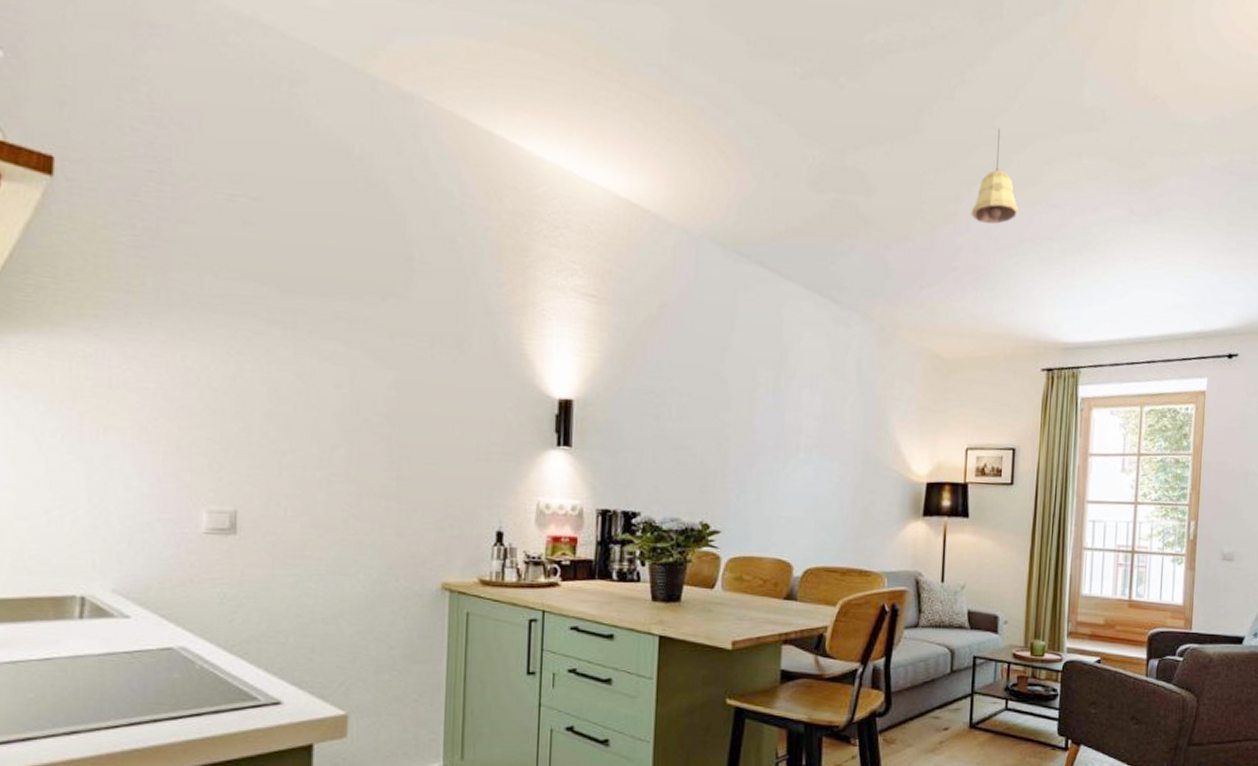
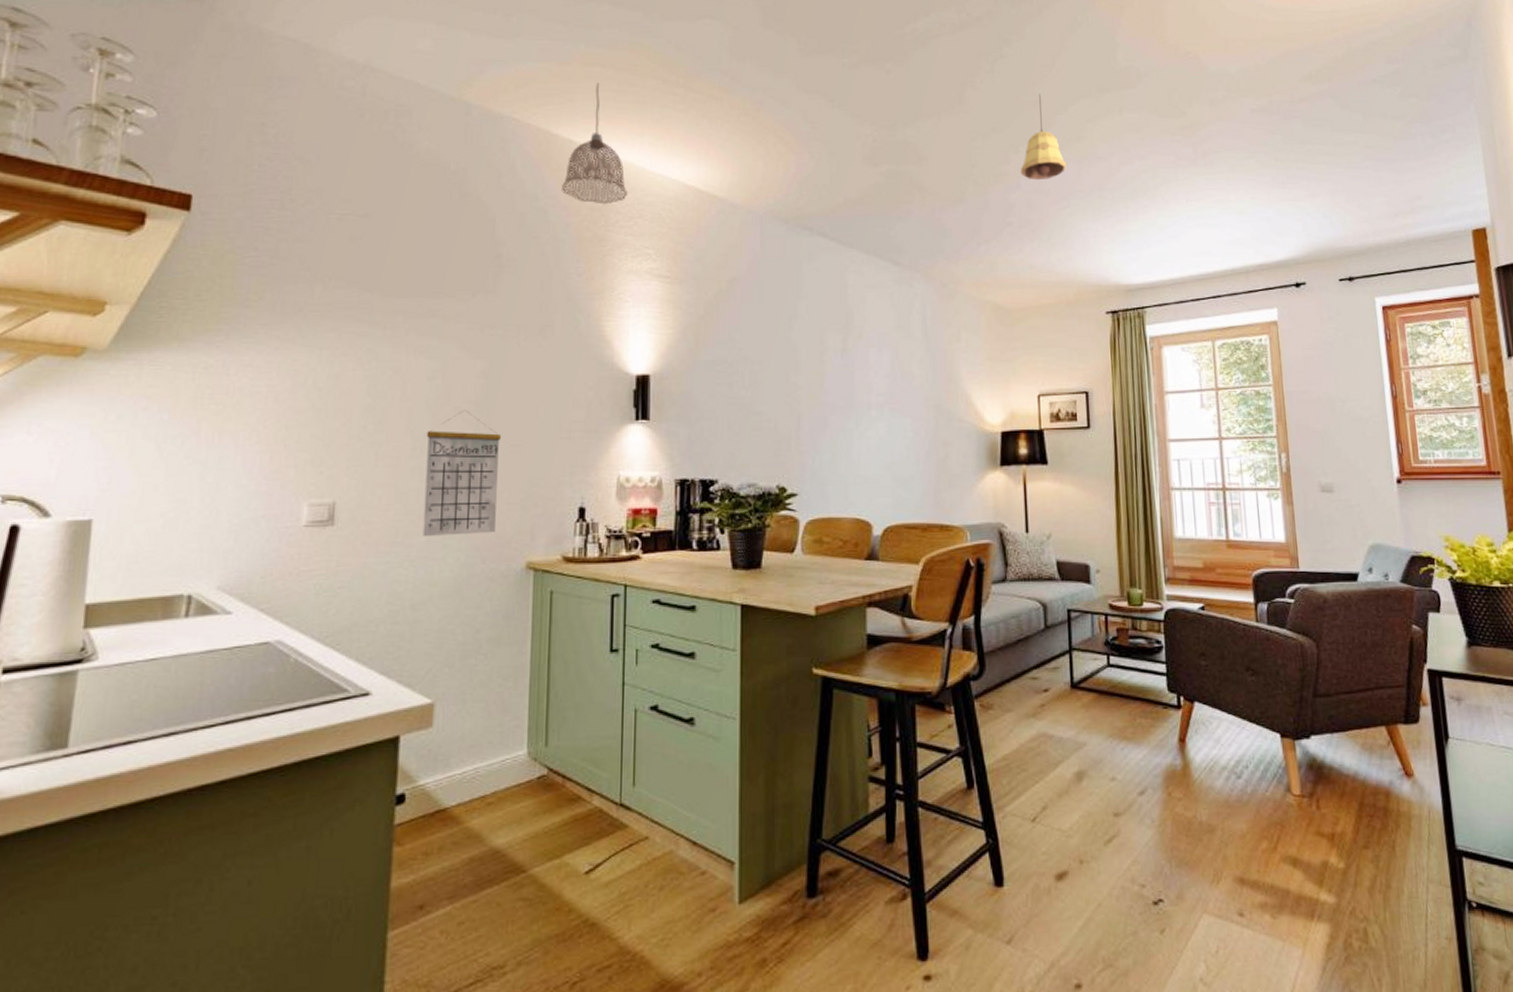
calendar: none [332,422,414,552] -> present [422,409,501,536]
pendant lamp: none [480,67,553,210] -> present [562,83,627,205]

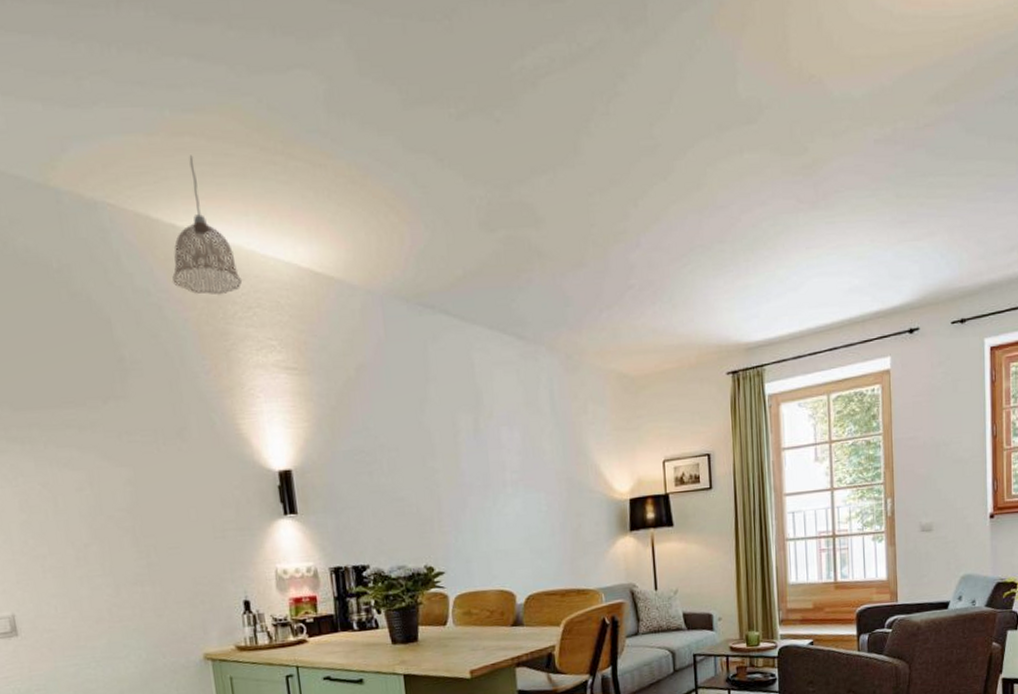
calendar: present [422,409,501,536] -> none [86,518,170,639]
pendant light: present [1020,93,1067,181] -> none [640,136,687,237]

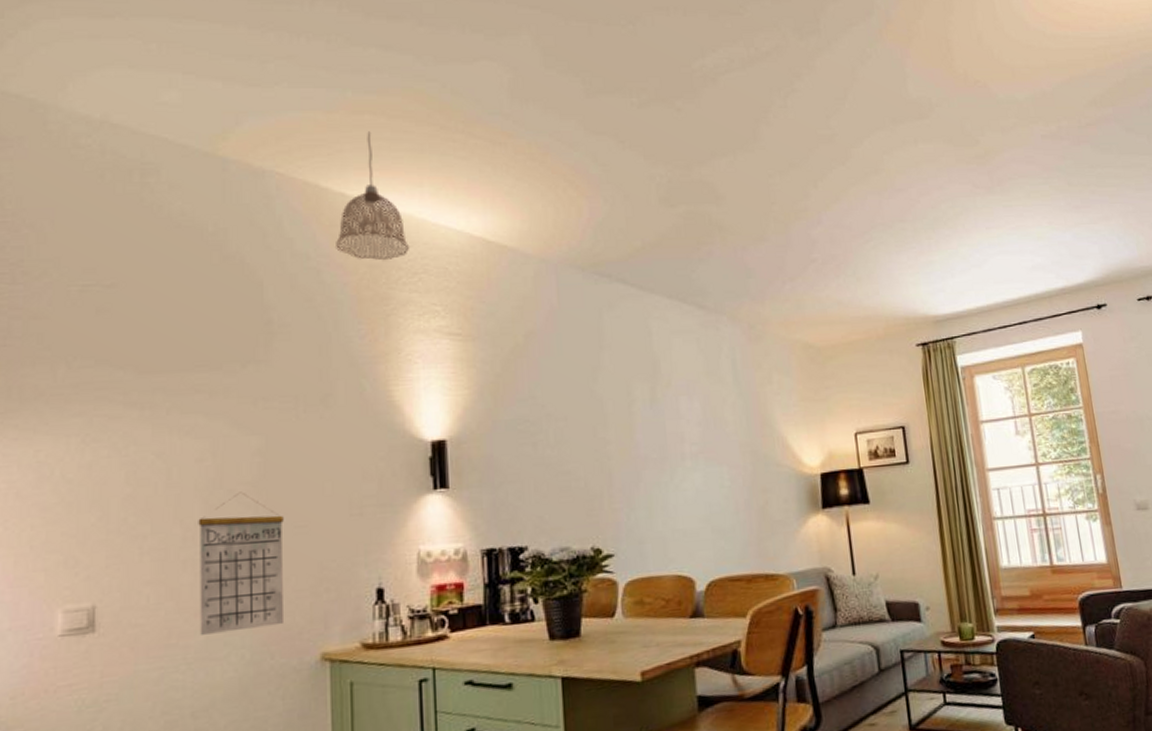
calendar: none [86,518,170,639] -> present [198,492,284,635]

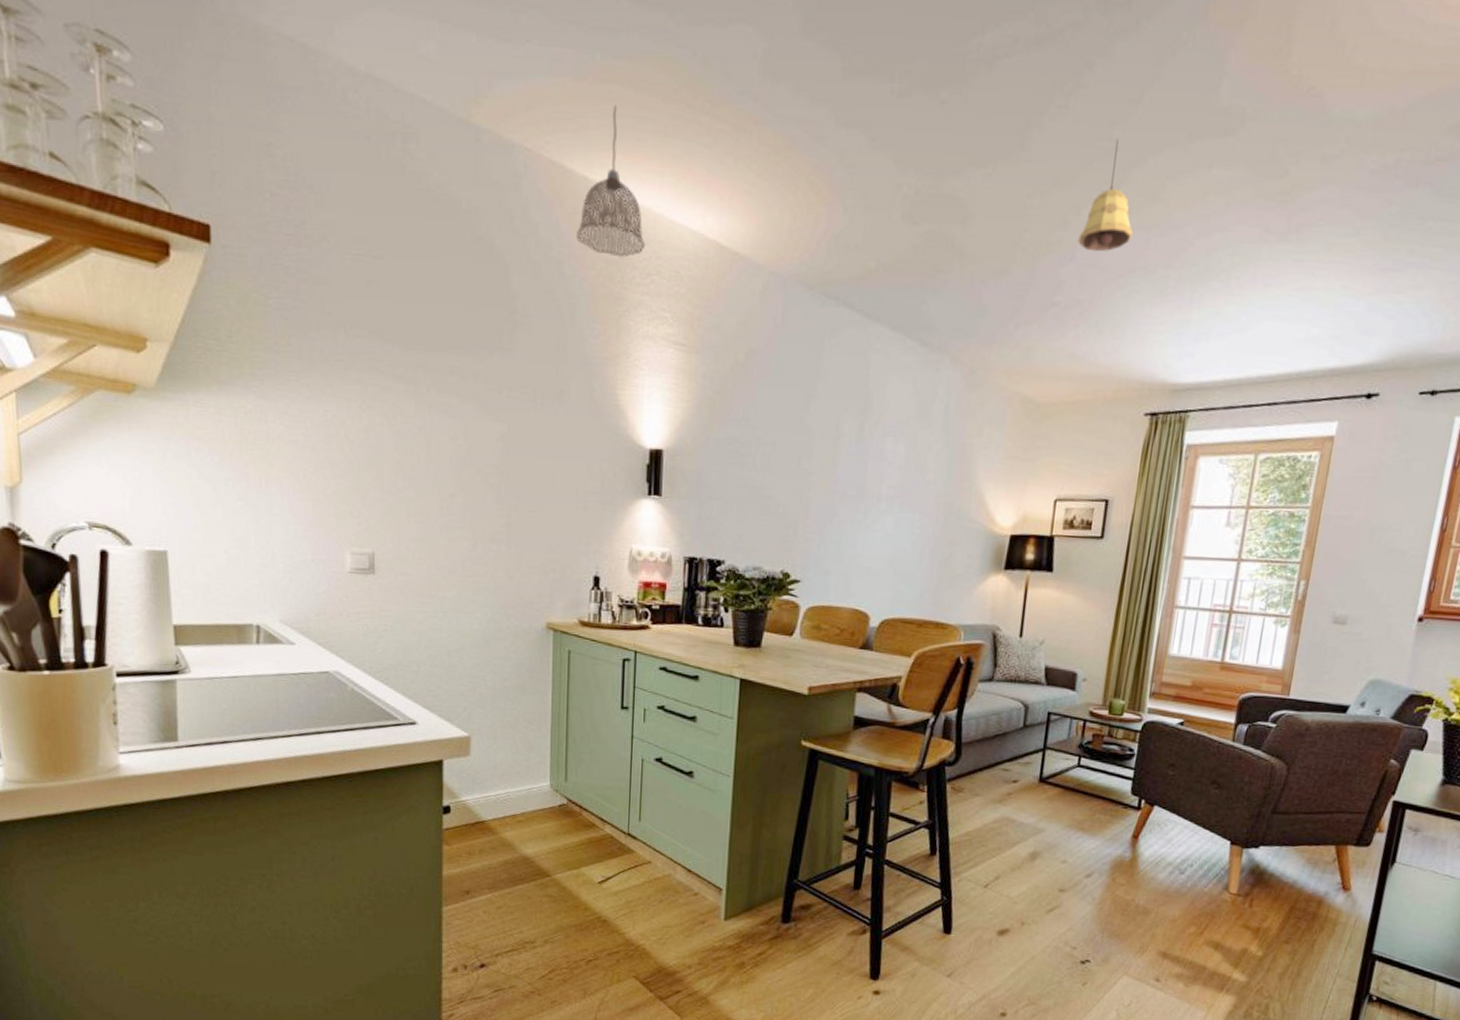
calendar: present [198,492,284,635] -> none [452,472,521,594]
pendant light: none [820,127,867,215] -> present [1078,138,1134,252]

